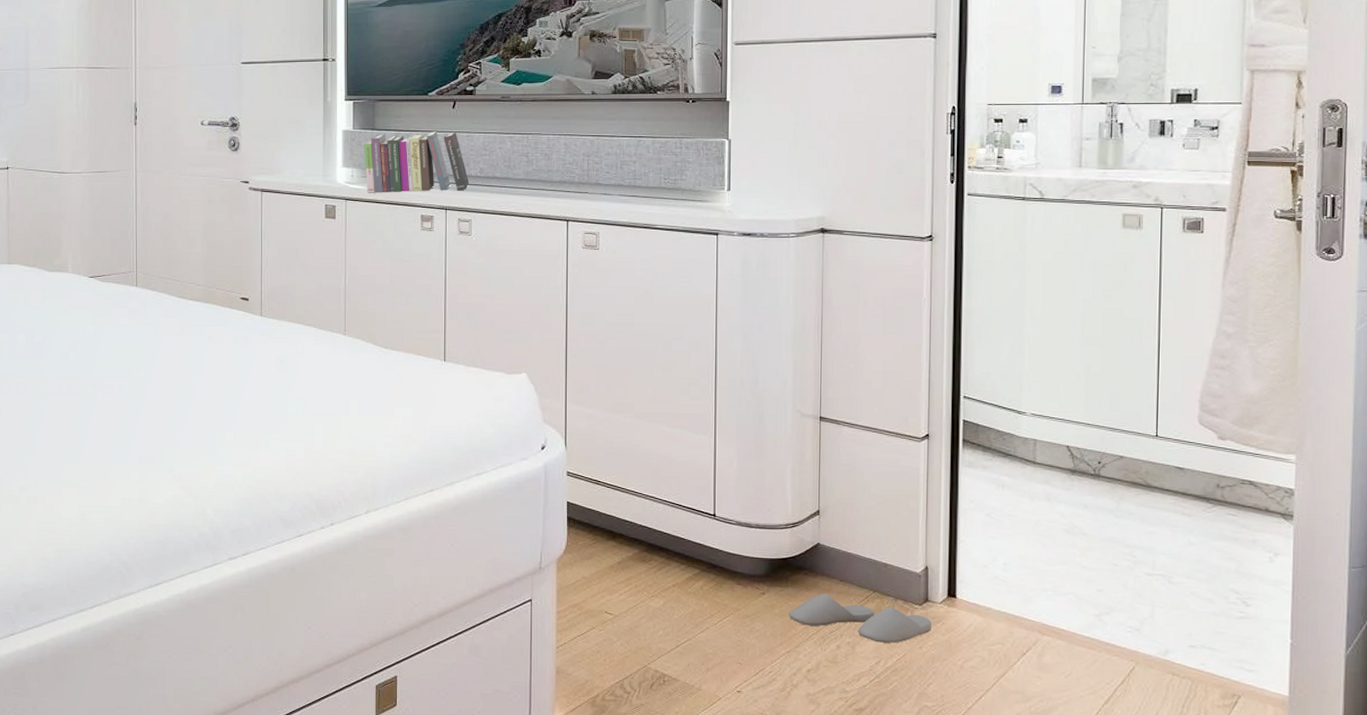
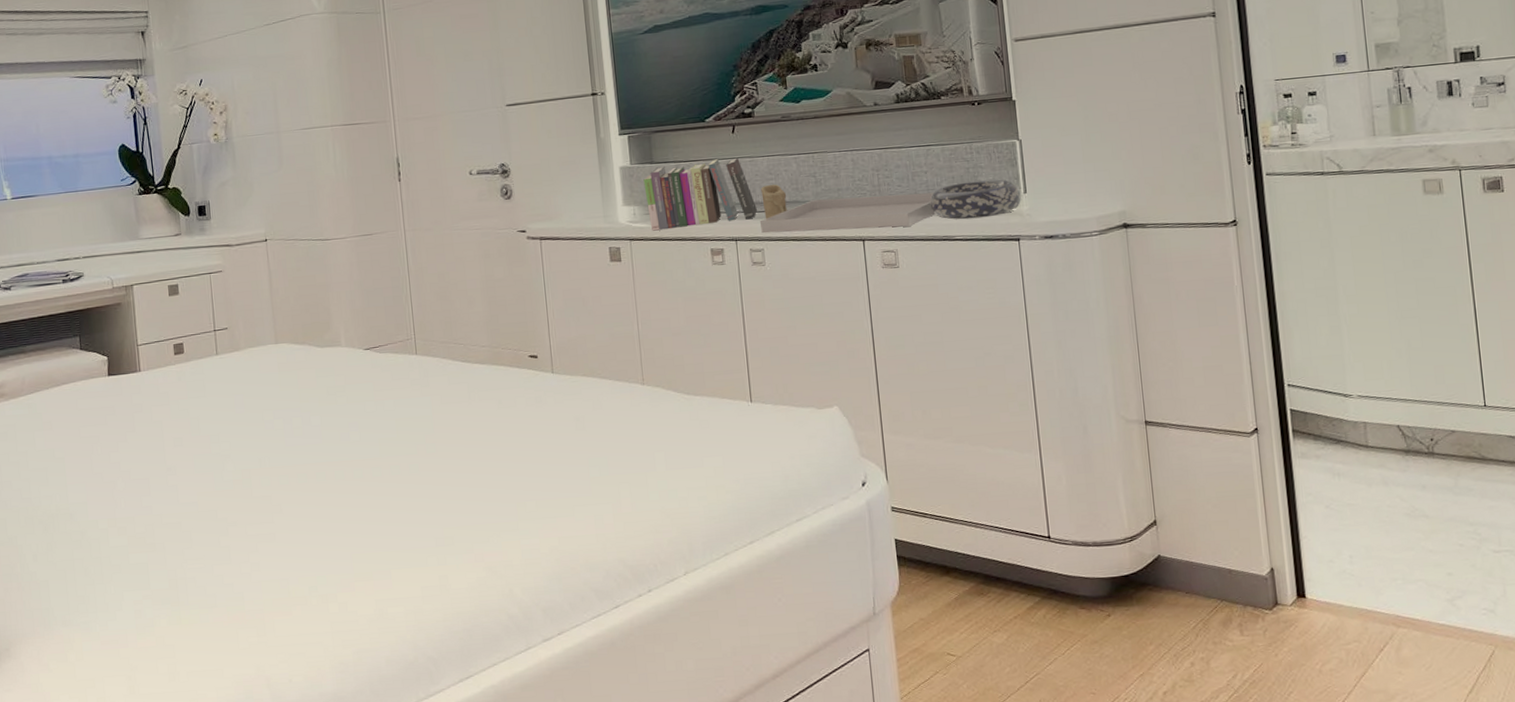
tray: none [470,177,640,212] -> present [759,192,936,234]
candle: none [474,161,498,192] -> present [761,184,787,219]
decorative bowl: none [635,175,726,210] -> present [930,179,1023,220]
slippers: present [789,593,931,643] -> none [1137,608,1285,655]

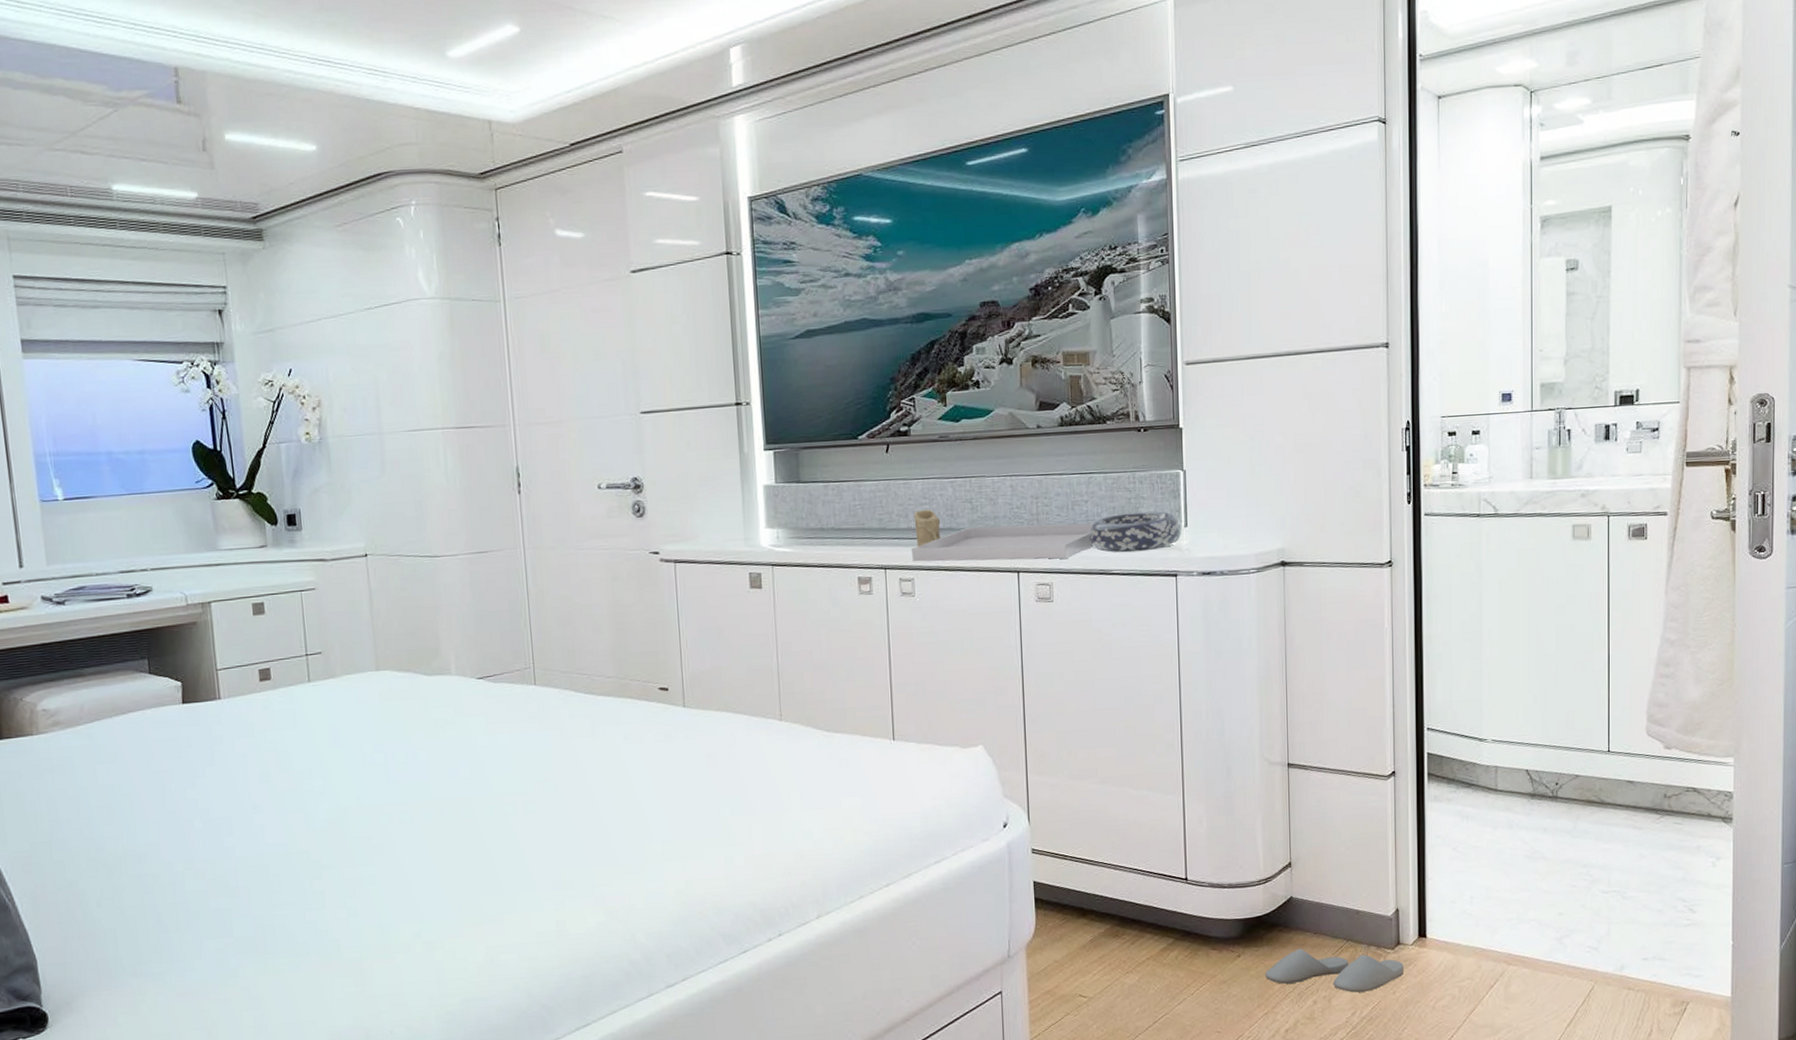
books: present [643,157,757,231] -> none [789,479,909,556]
slippers: none [1137,608,1285,655] -> present [1265,948,1404,993]

